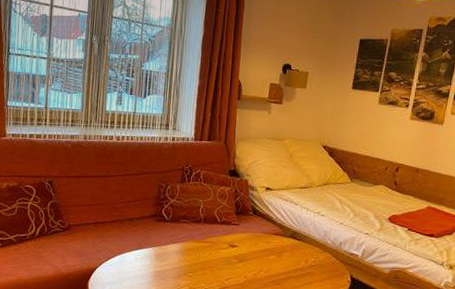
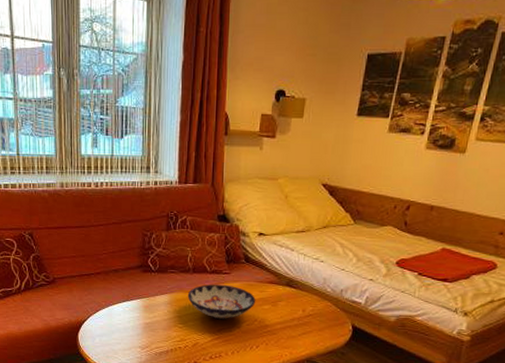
bowl: none [198,234,262,270] -> present [187,284,256,320]

